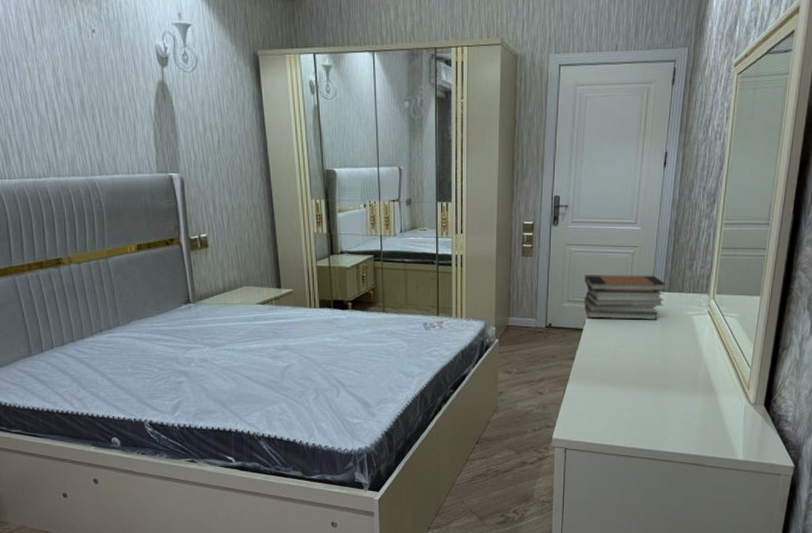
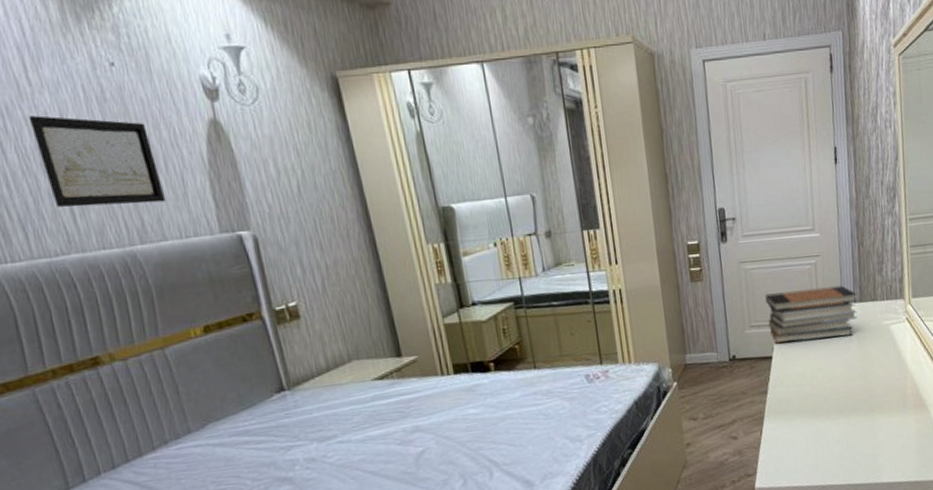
wall art: none [31,67,121,144] -> present [28,115,166,208]

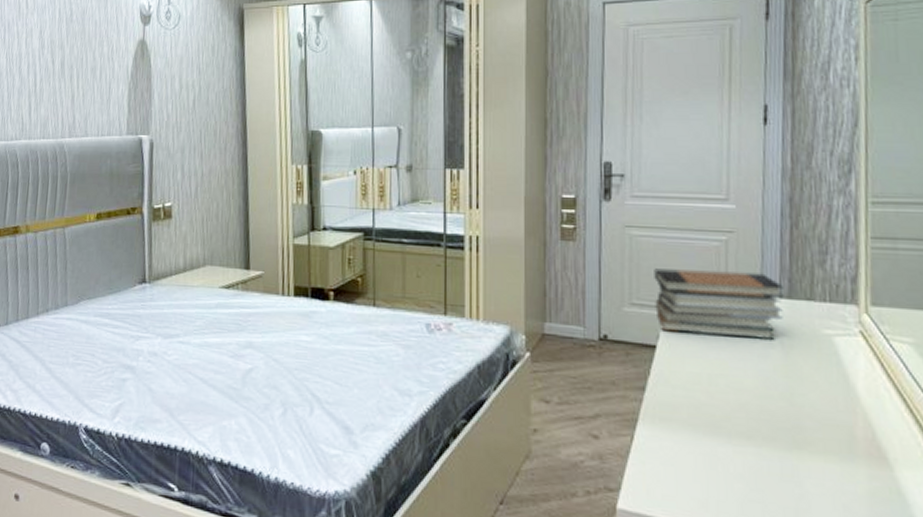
wall art: present [28,115,166,208] -> none [20,31,95,104]

